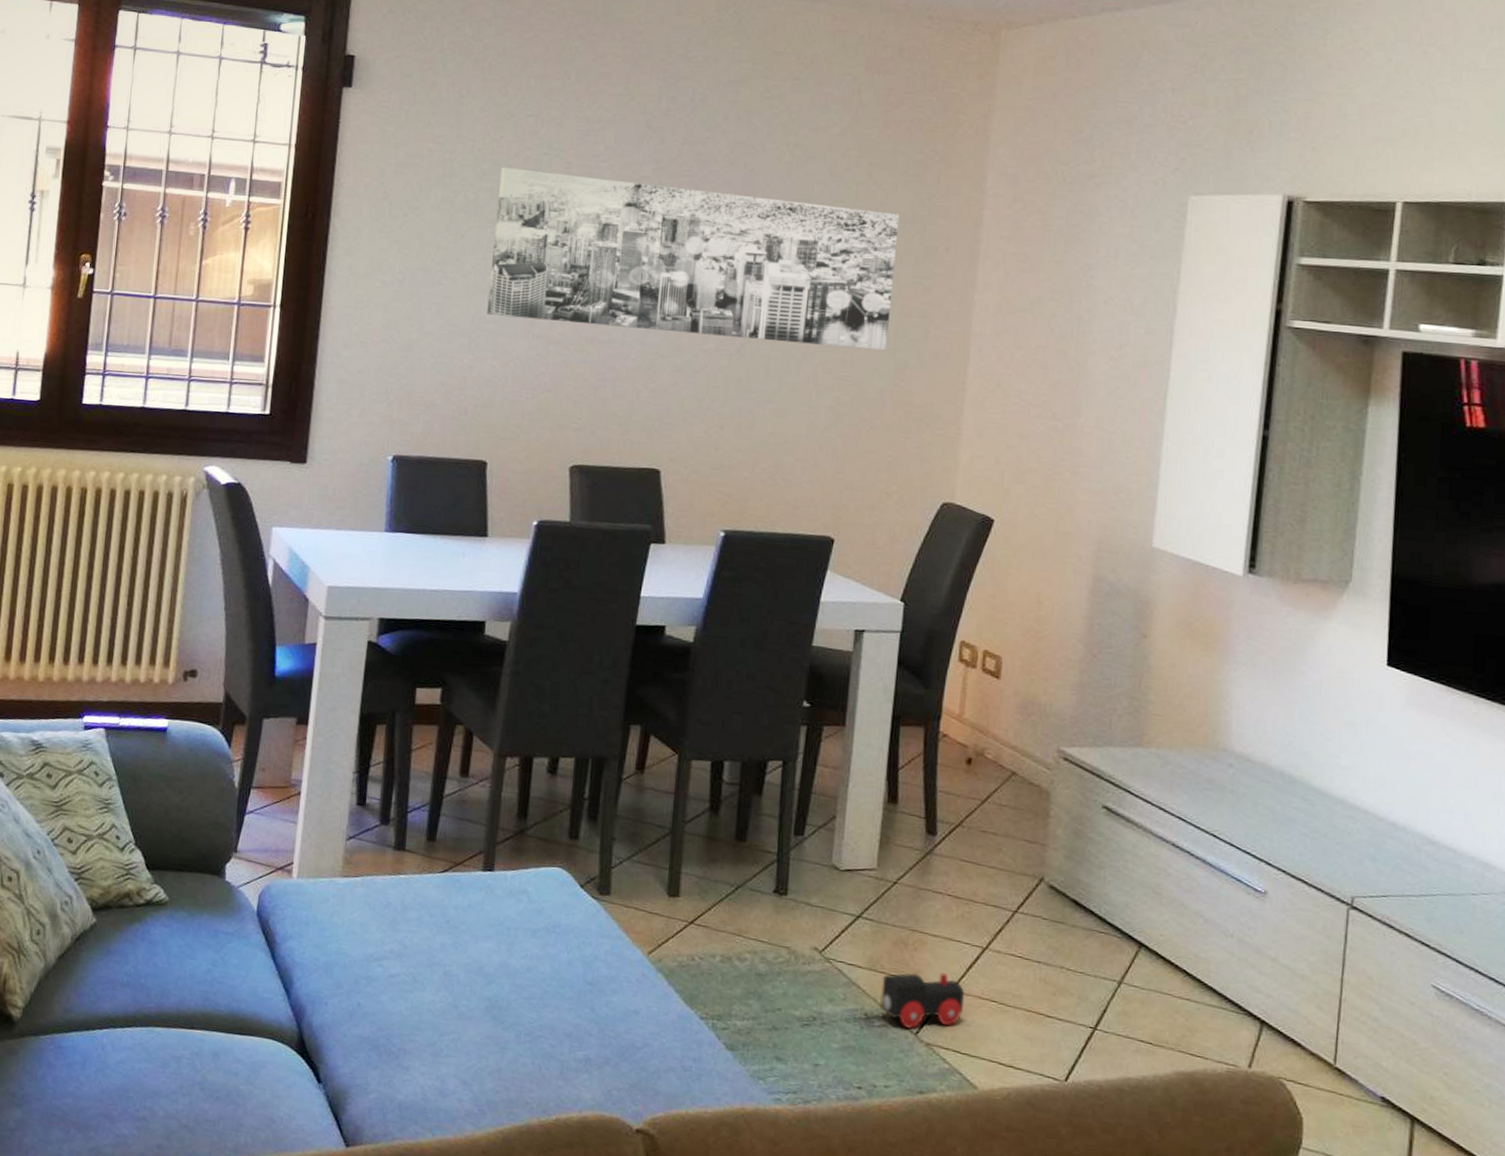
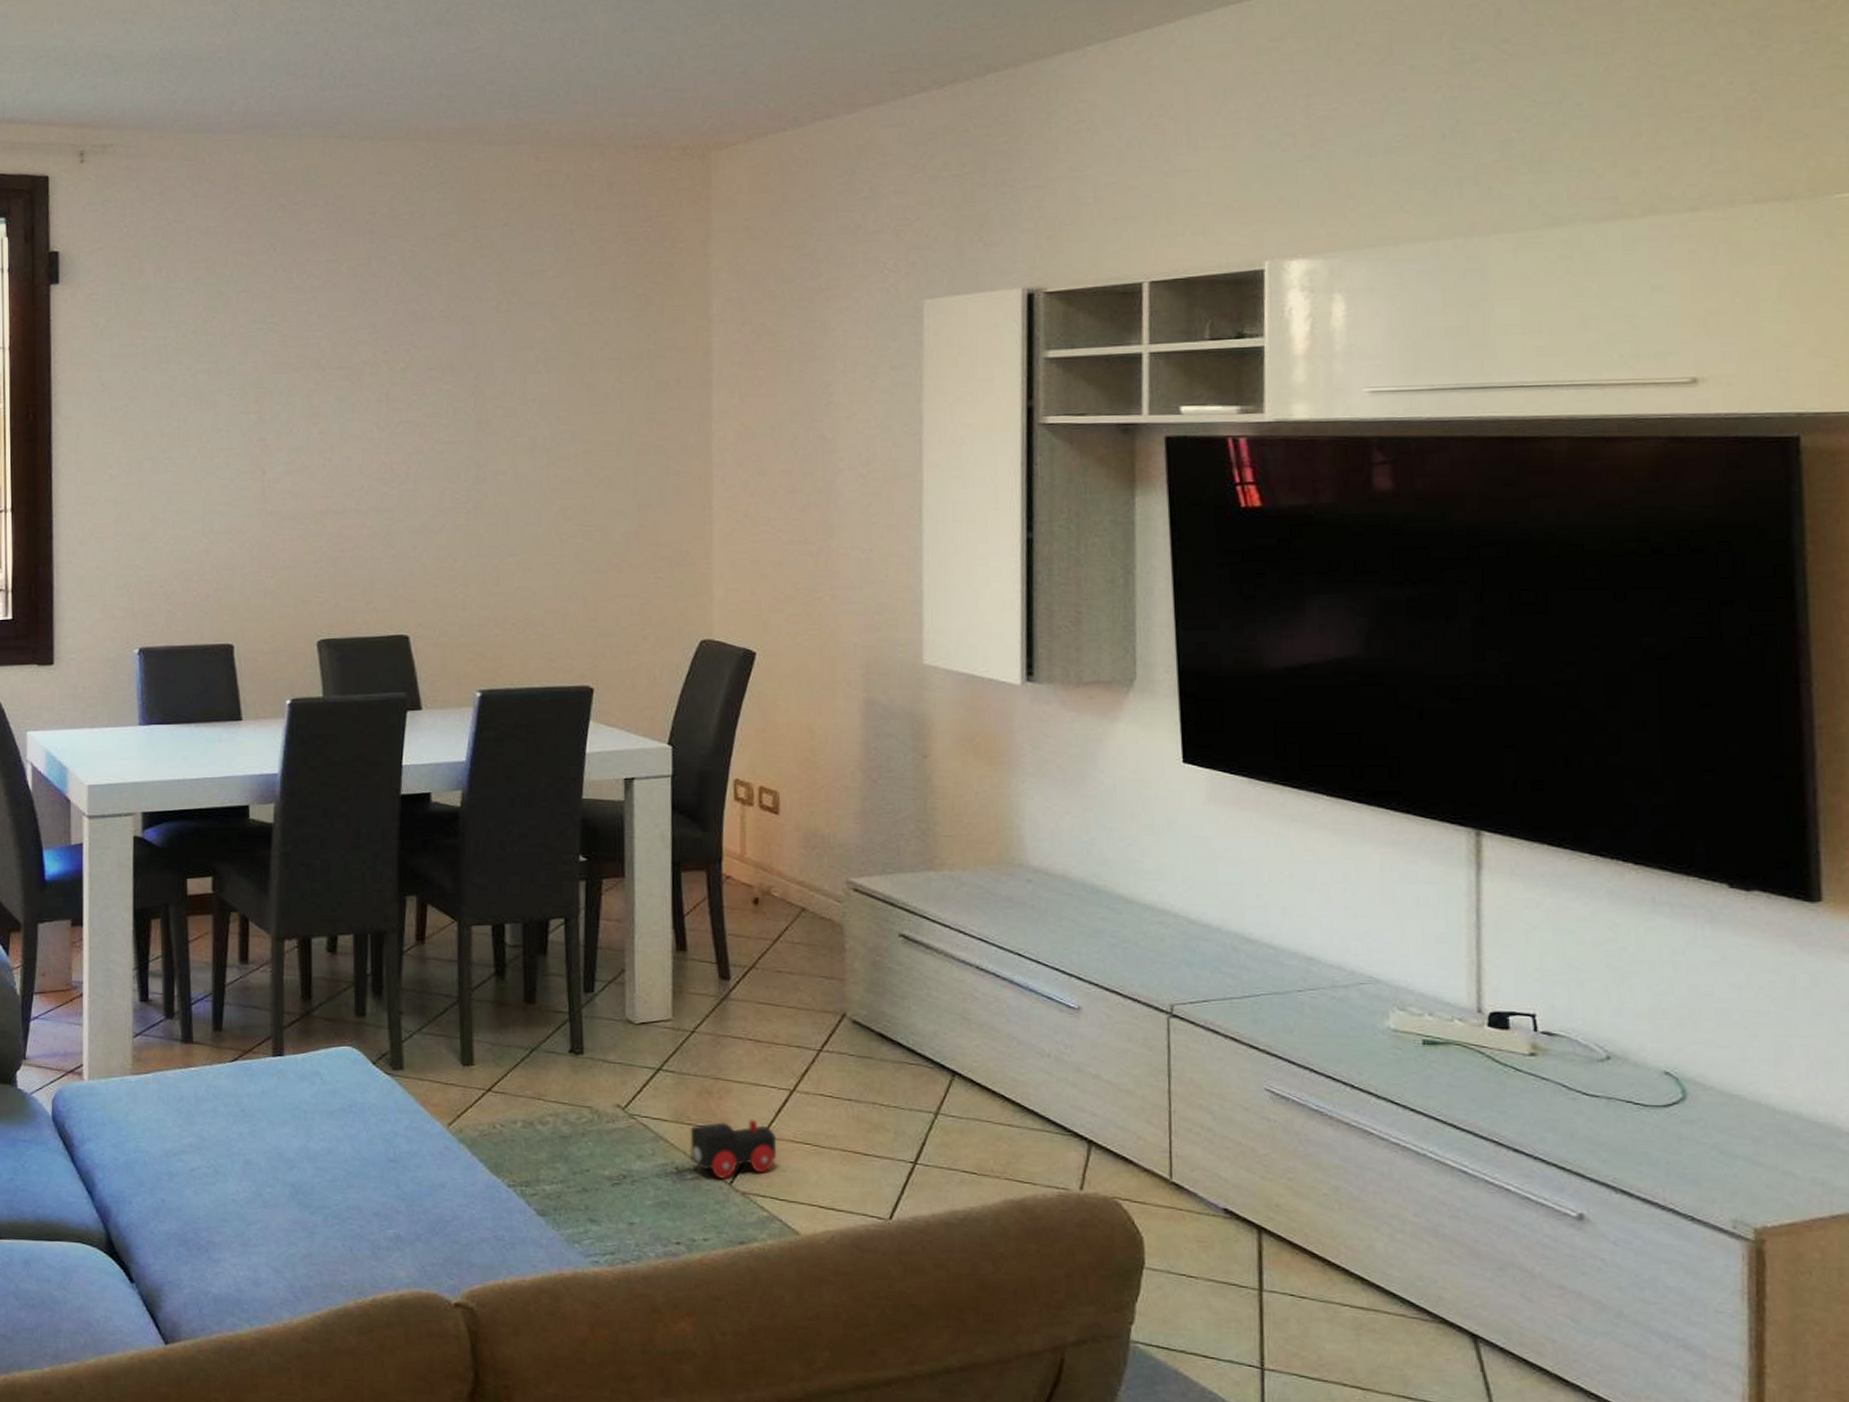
wall art: present [487,166,900,351] -> none [216,346,627,498]

